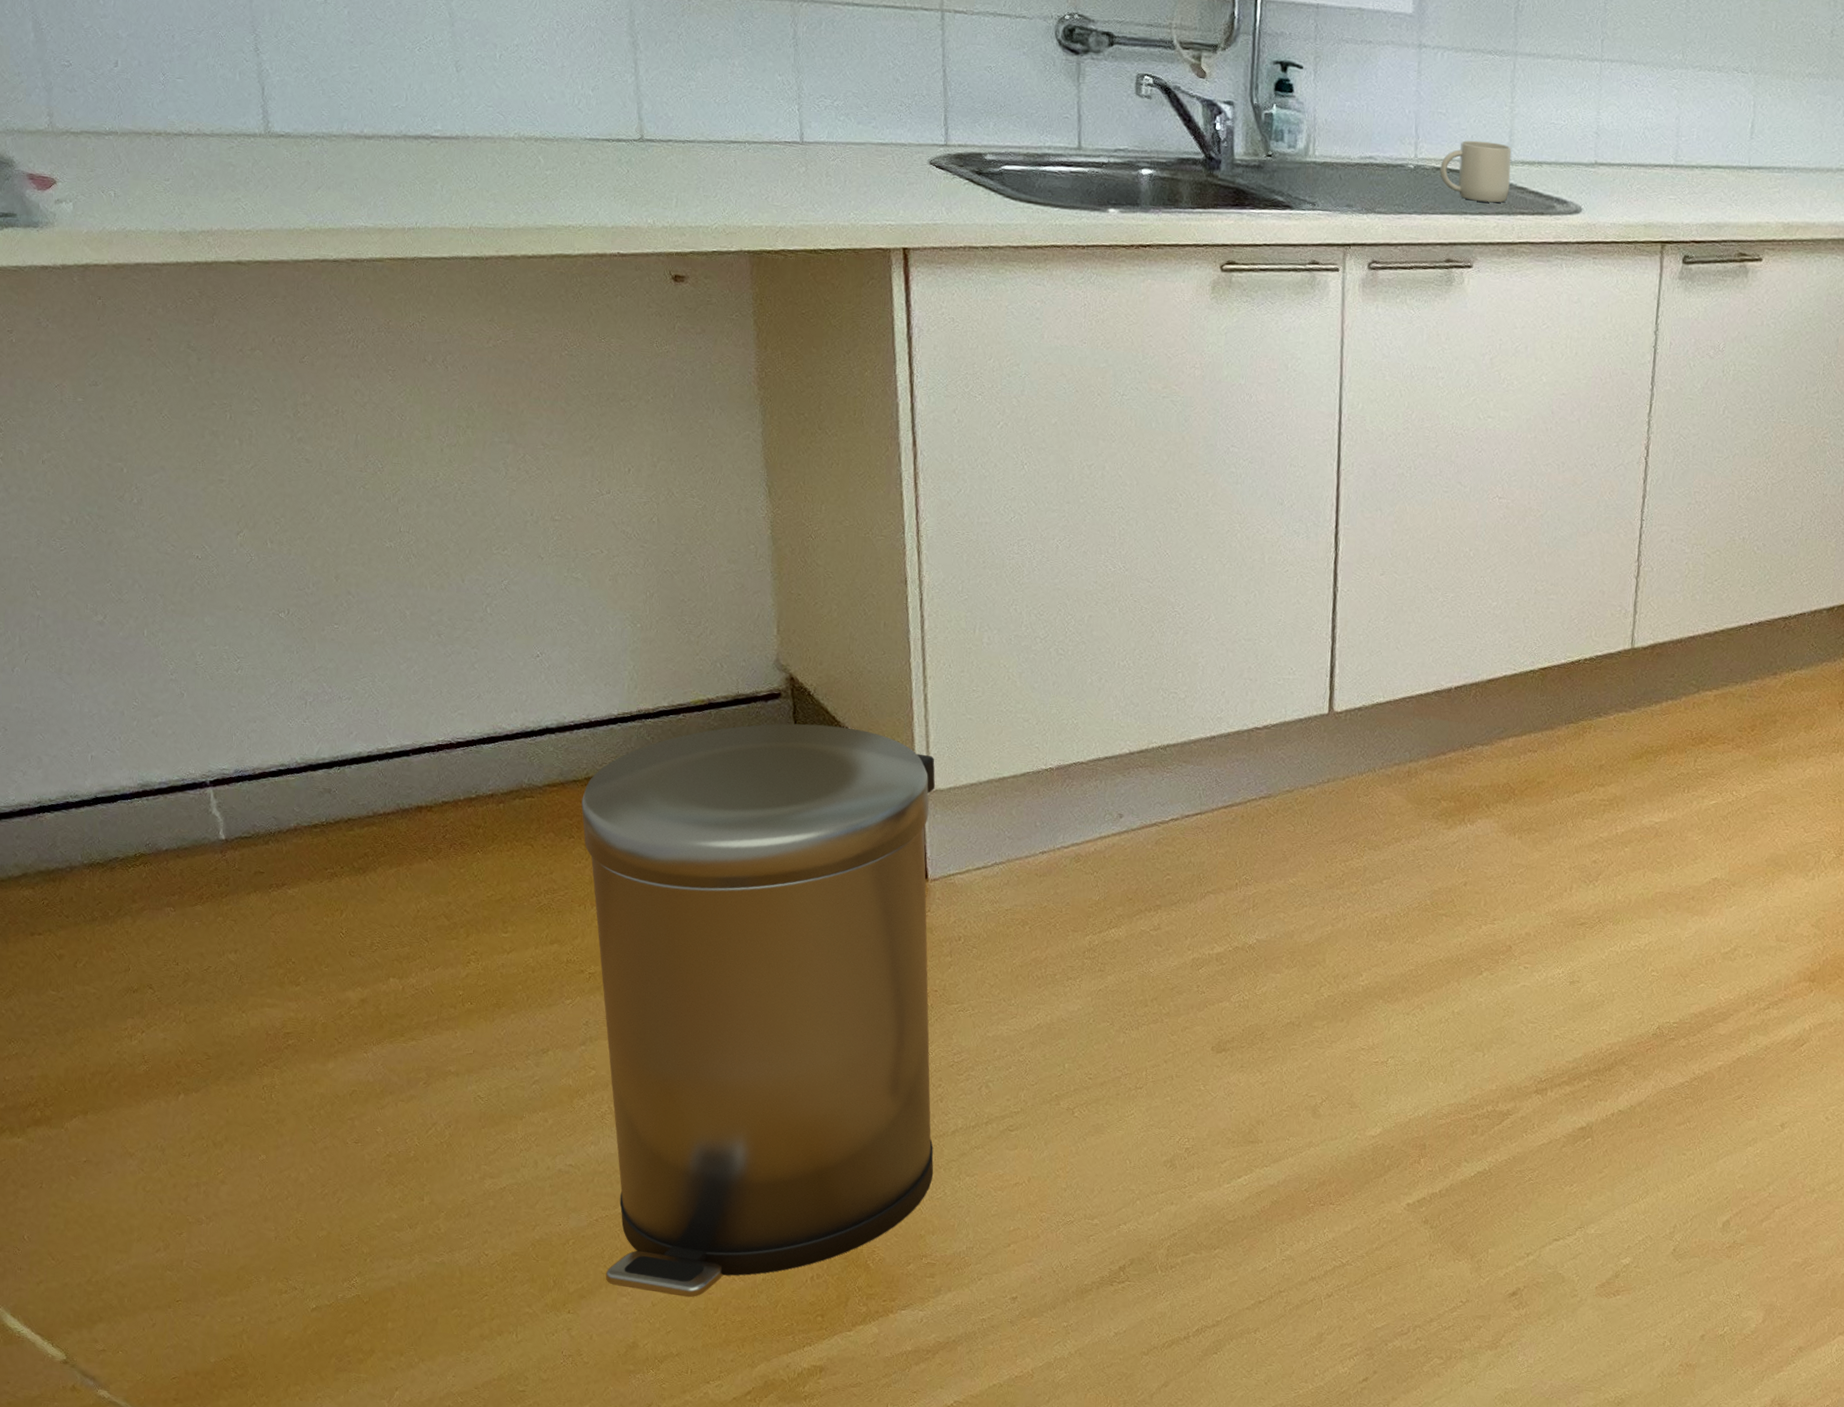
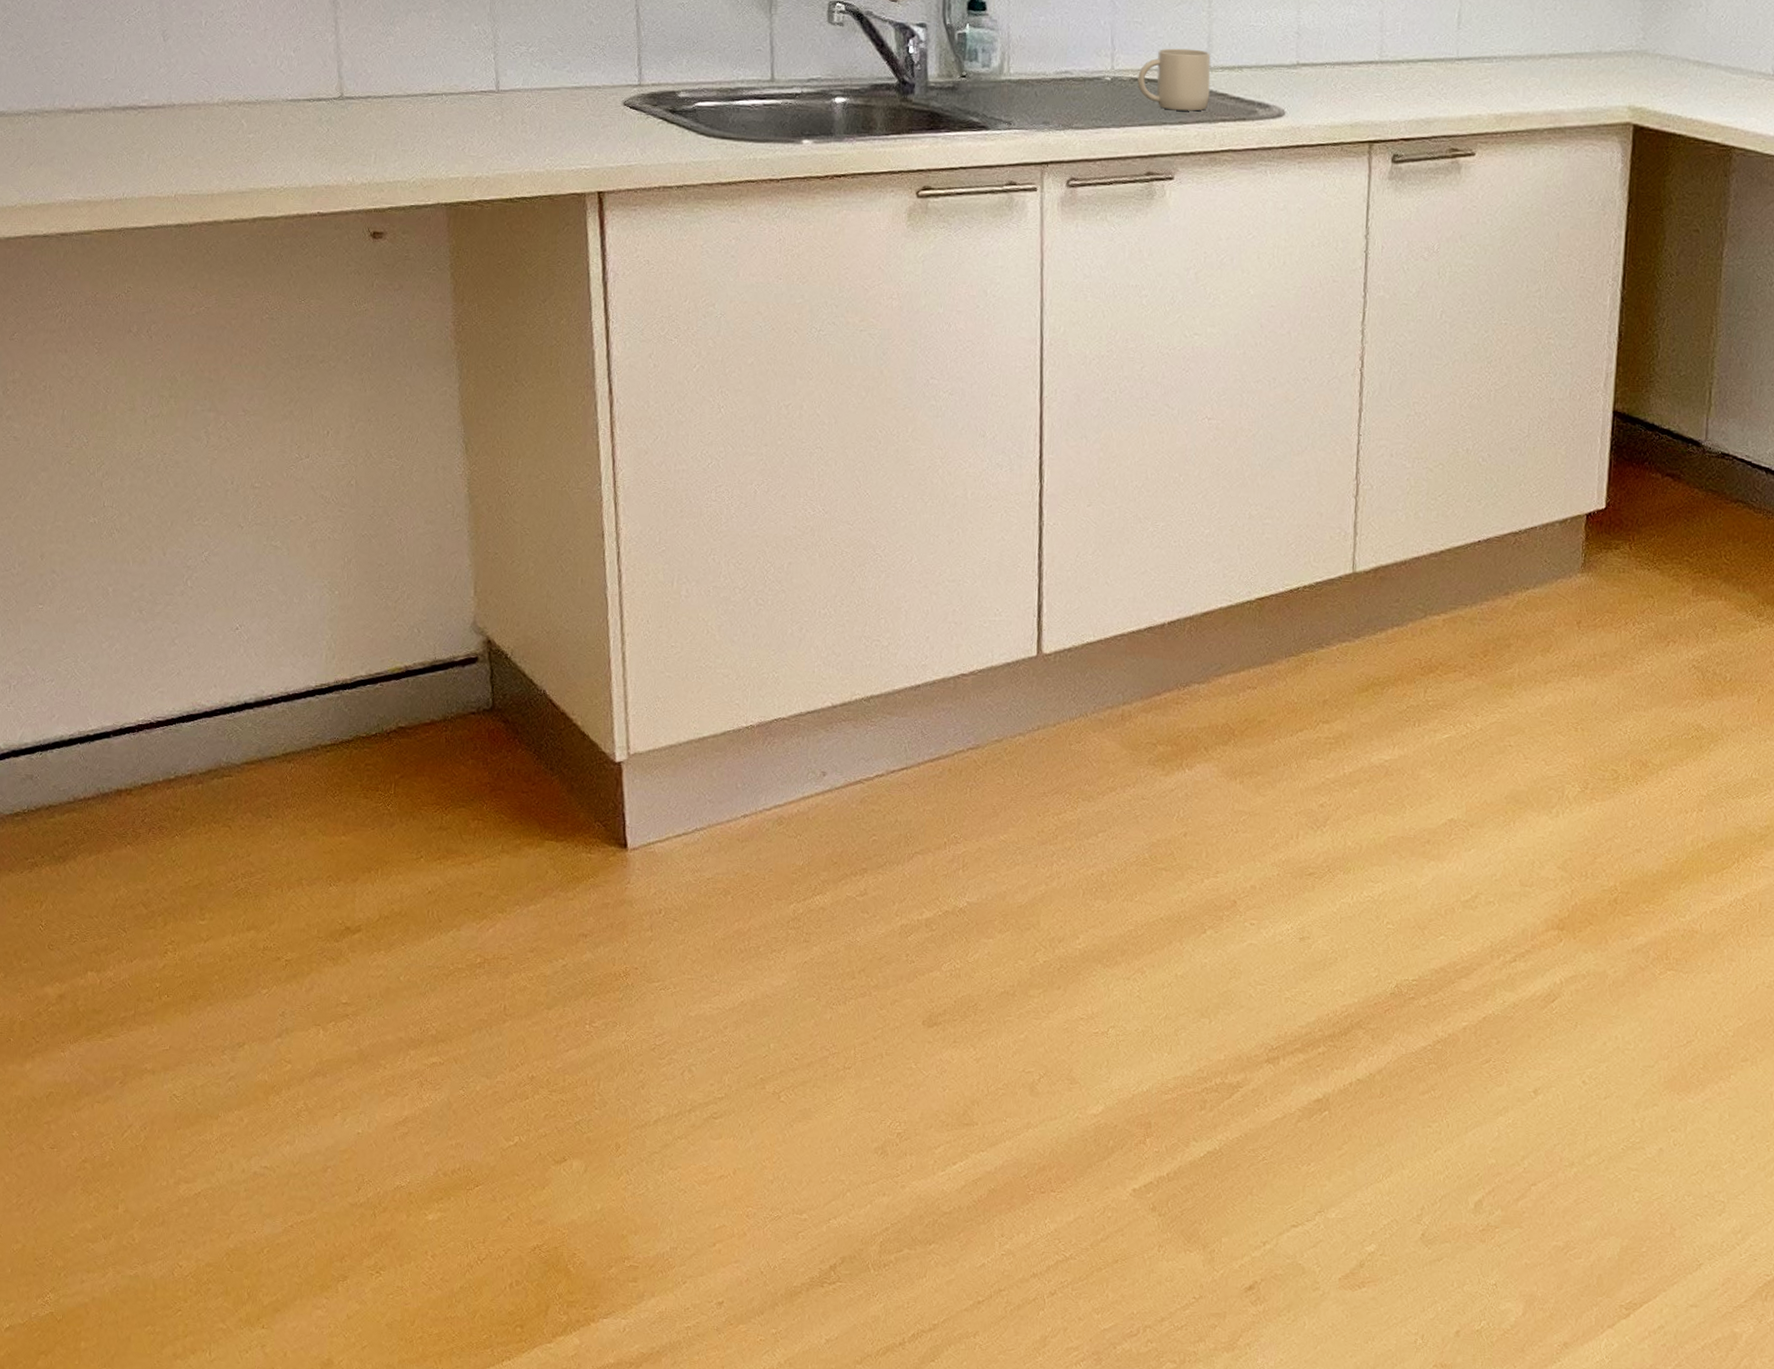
pedal bin: present [581,723,936,1298] -> none [279,688,635,1309]

